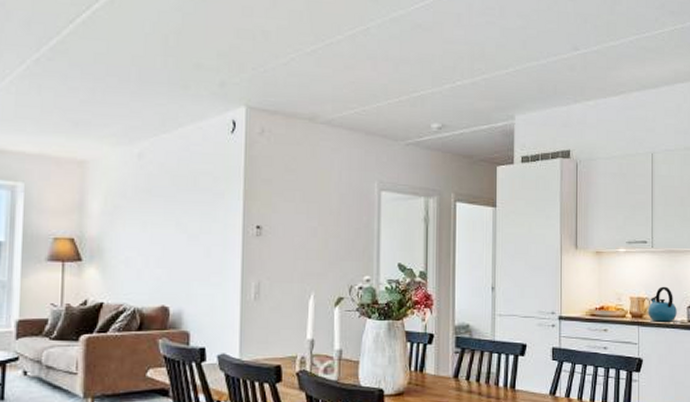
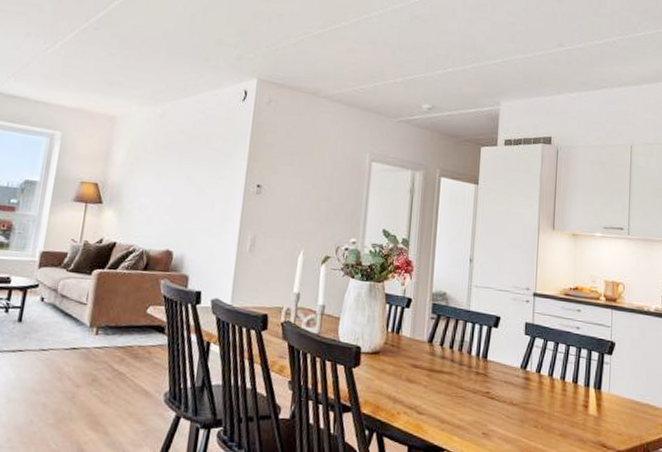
kettle: present [648,286,677,322] -> none [622,273,651,309]

